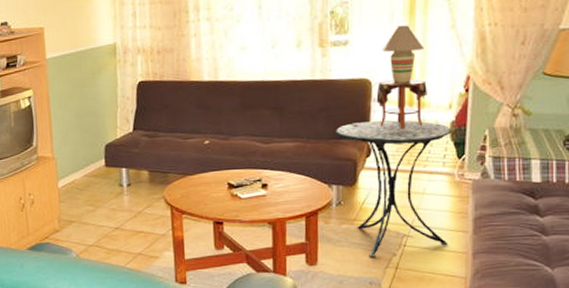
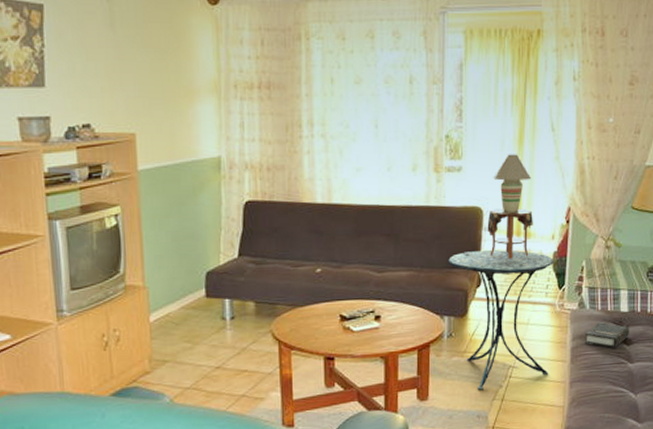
hardback book: none [489,192,544,220] -> present [584,321,630,348]

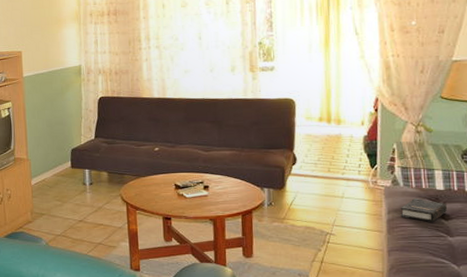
side table: present [448,250,555,390] -> none [266,134,366,252]
table lamp: present [463,154,533,259] -> none [279,55,342,142]

